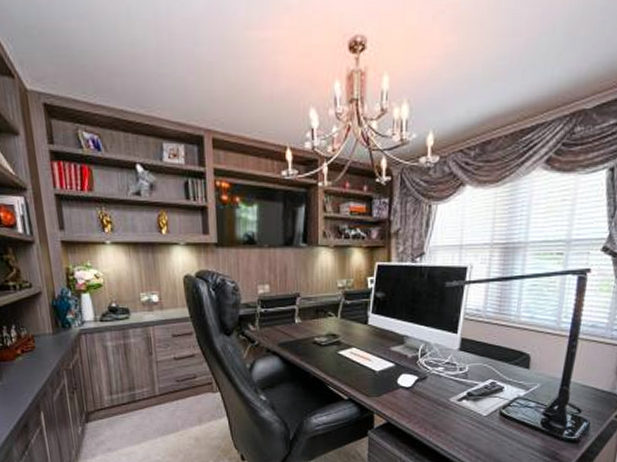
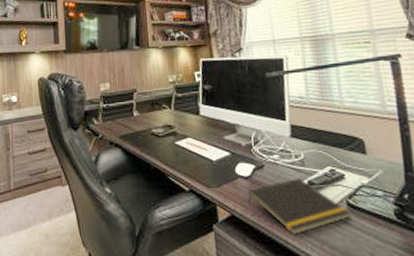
notepad: none [406,390,501,440] -> present [248,178,351,235]

